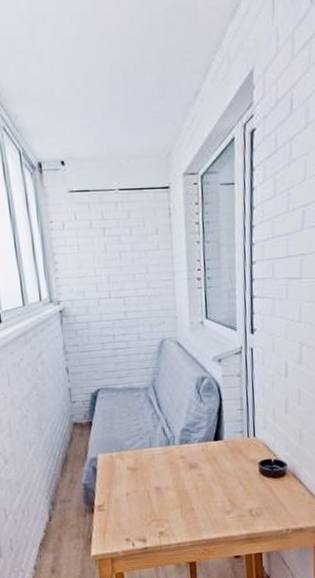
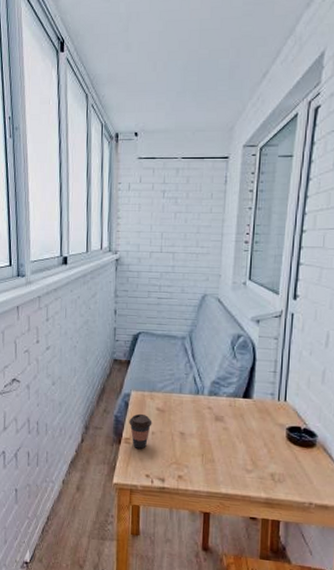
coffee cup: none [100,476,125,514] -> present [129,413,152,449]

